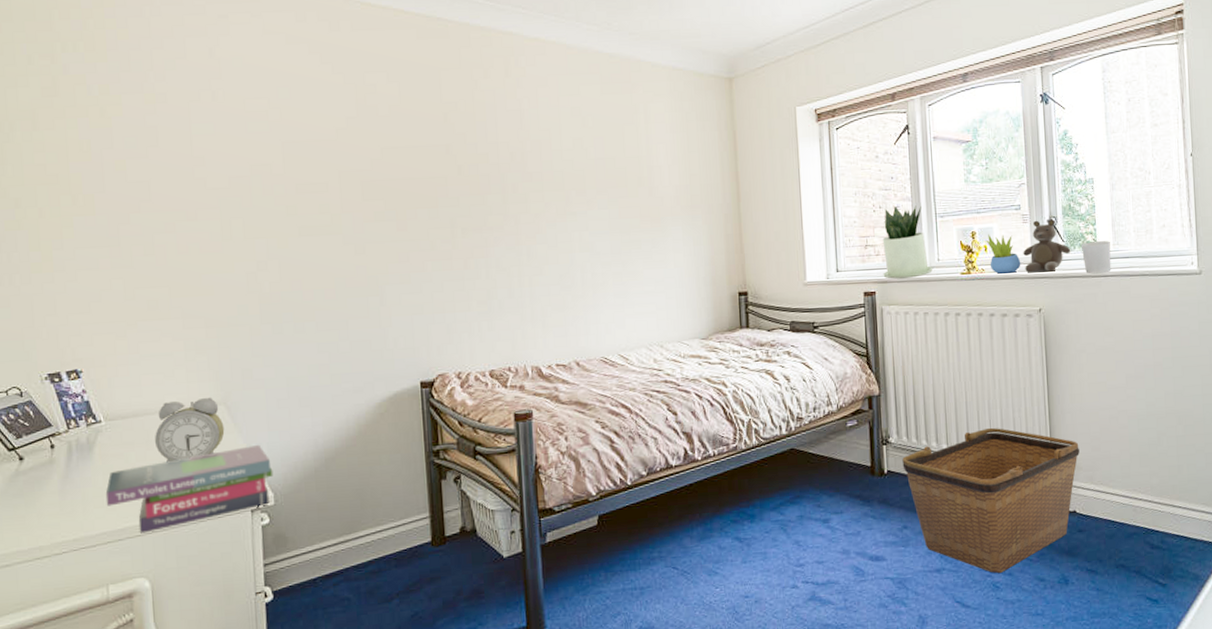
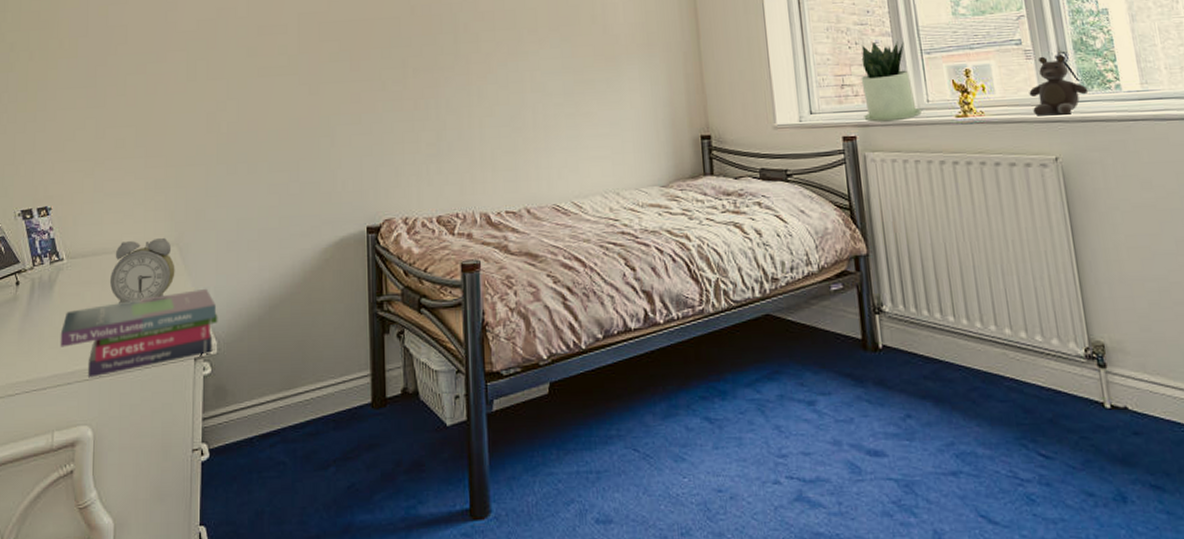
bicycle basket: present [902,428,1080,574] -> none [899,298,1125,483]
succulent plant: present [986,234,1021,275] -> none [983,72,1028,118]
candle holder: present [1080,241,1112,274] -> none [1099,79,1142,118]

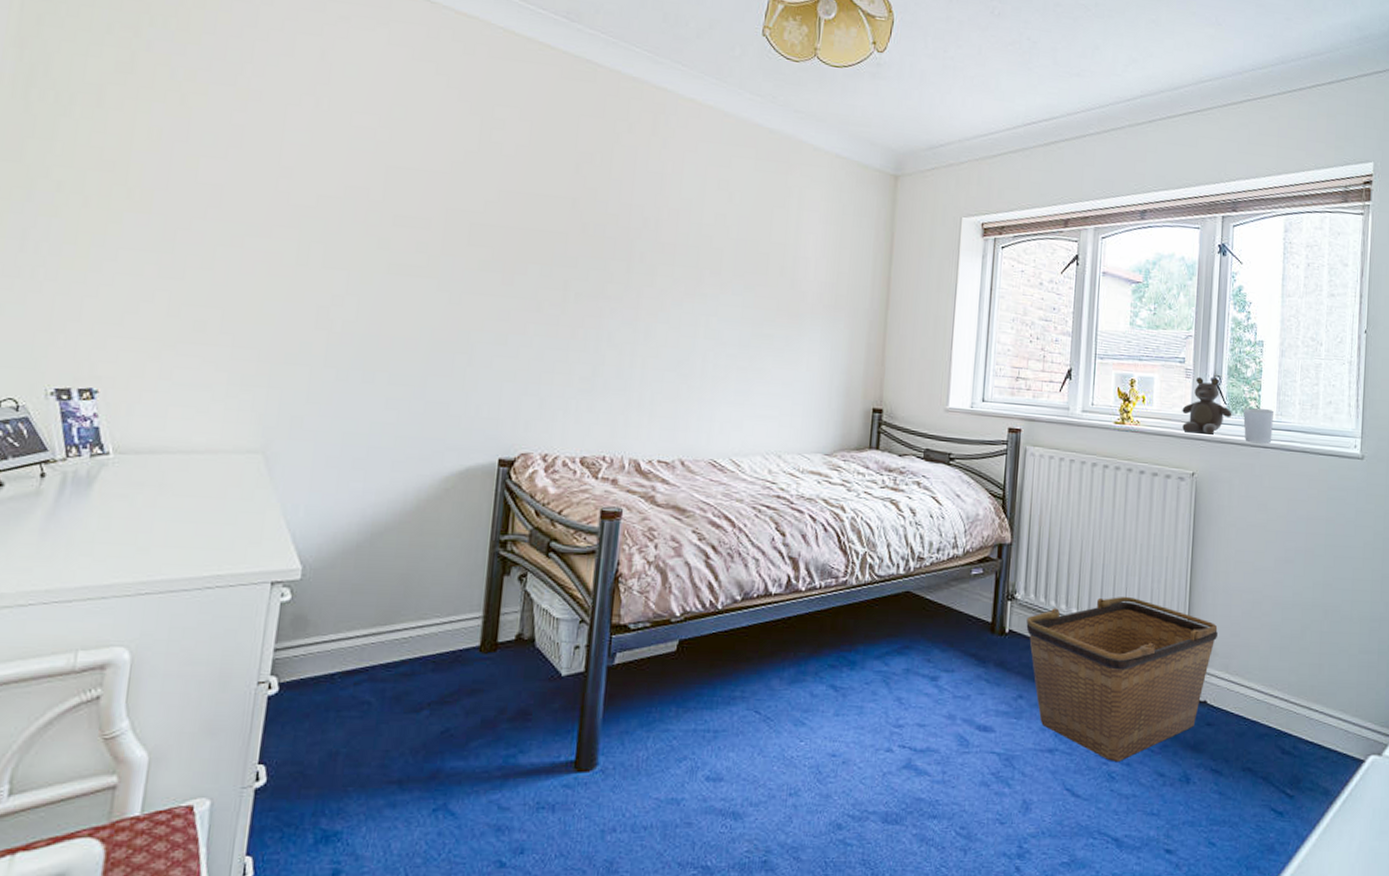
books: present [60,288,218,378] -> none [95,505,307,594]
alarm clock: present [110,237,175,304] -> none [170,441,258,513]
planter: present [861,41,923,123] -> none [1032,339,1086,420]
bicycle basket: none [899,298,1125,483] -> present [1026,597,1218,763]
candle holder: none [1099,79,1142,118] -> present [1243,408,1274,444]

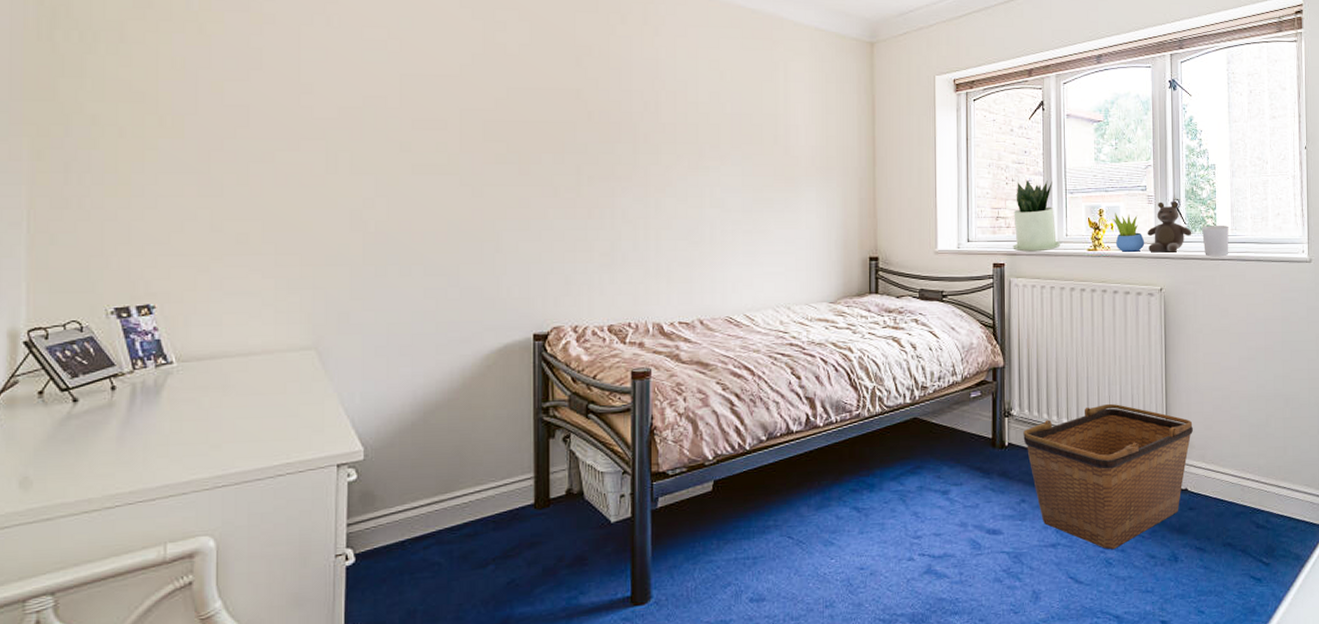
planter: none [1032,339,1086,420] -> present [1013,179,1061,252]
succulent plant: none [1145,384,1179,431] -> present [1112,213,1145,253]

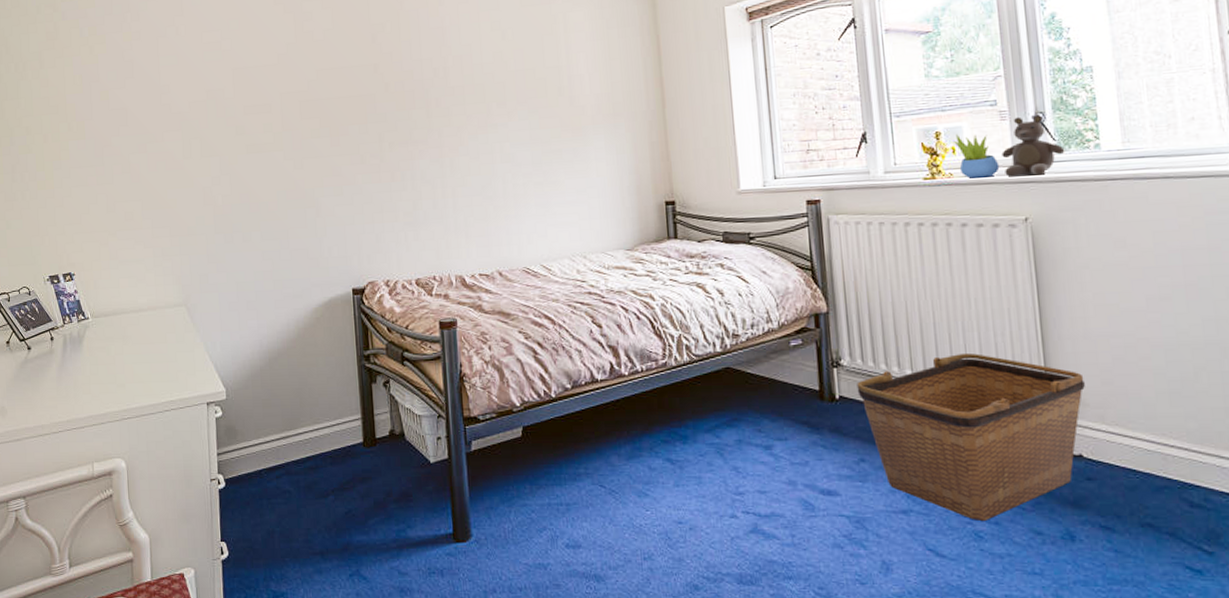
planter: present [1013,179,1061,252] -> none [827,105,889,186]
candle holder: present [1201,226,1229,257] -> none [1077,138,1121,178]

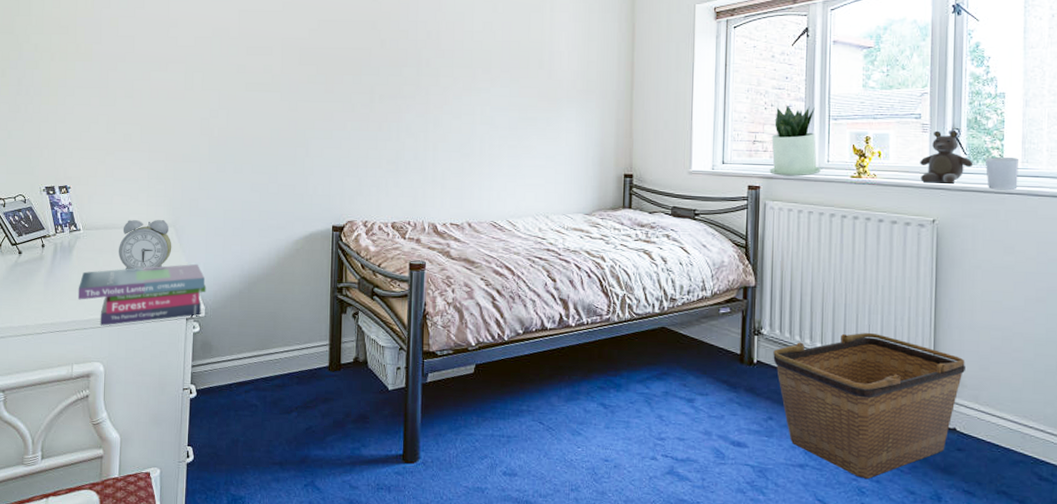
books: none [91,343,225,419] -> present [77,263,206,326]
alarm clock: none [130,299,185,357] -> present [119,219,172,270]
planter: none [827,105,889,186] -> present [769,104,822,176]
succulent plant: present [953,134,1000,179] -> none [880,140,917,182]
candle holder: none [1077,138,1121,178] -> present [984,157,1019,191]

